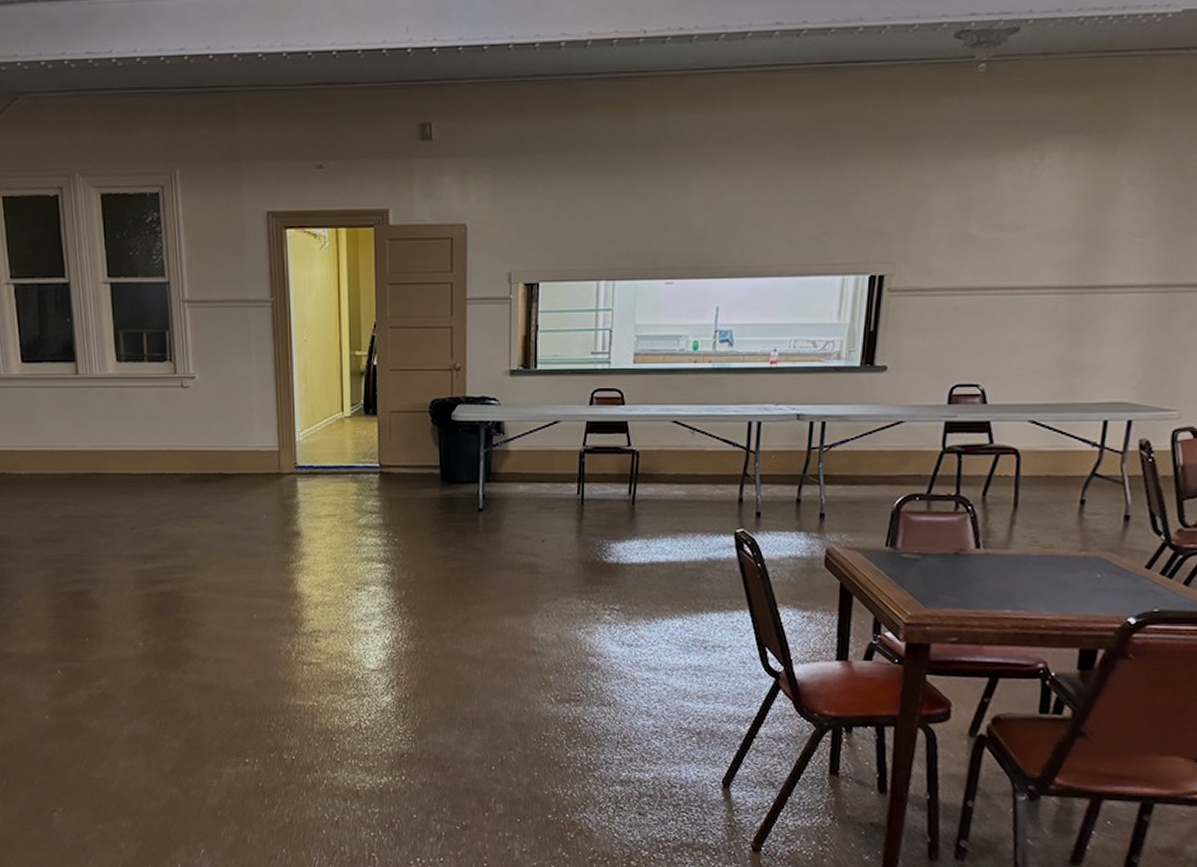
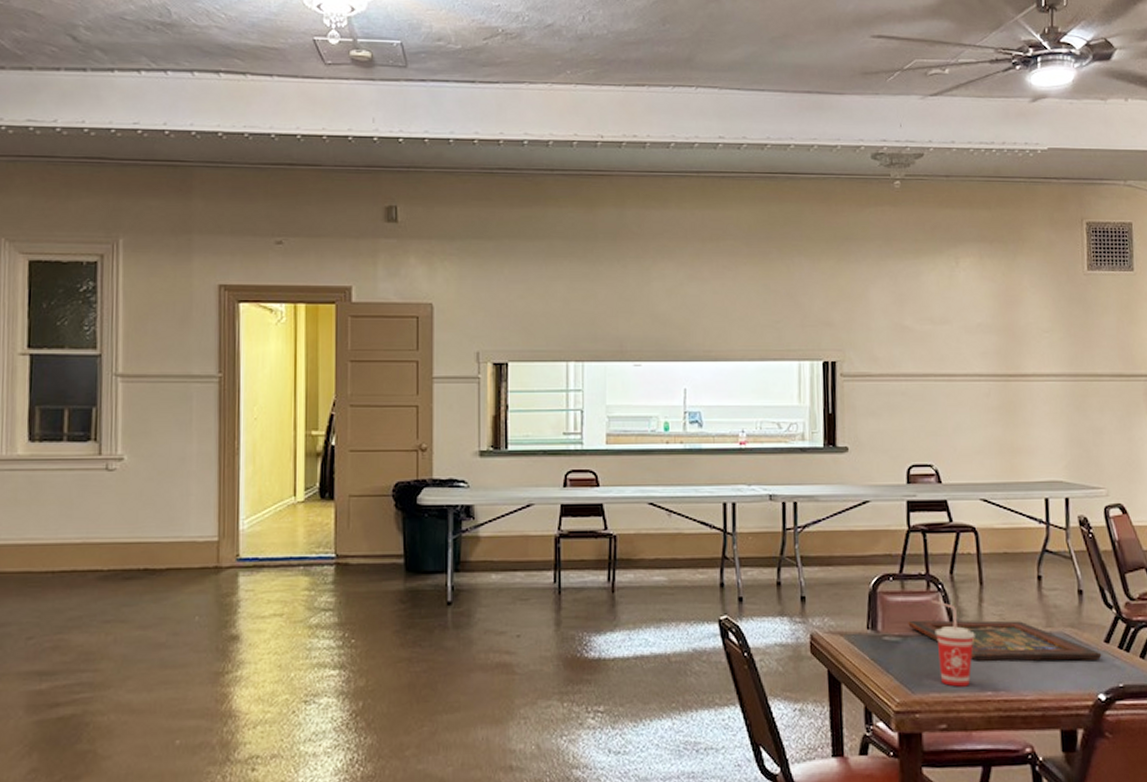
religious icon: none [930,540,1140,585] -> present [908,620,1102,661]
beverage cup: none [956,520,1001,604] -> present [930,599,975,687]

